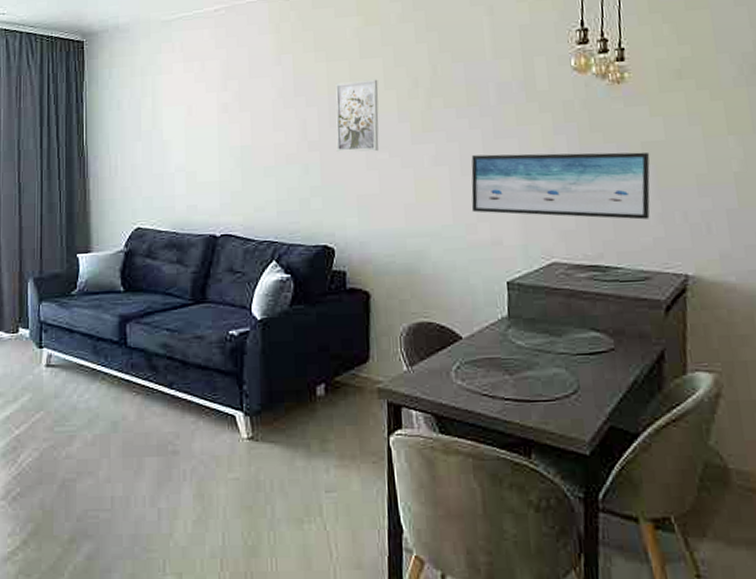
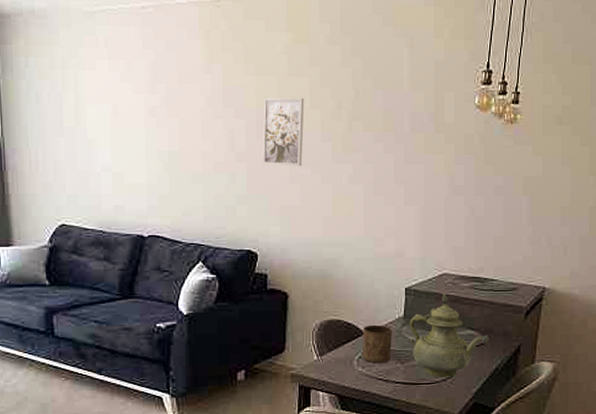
cup: none [460,327,497,375] -> present [362,324,393,364]
wall art: present [471,152,650,220] -> none [381,177,529,241]
teapot: none [515,286,622,393] -> present [409,292,490,378]

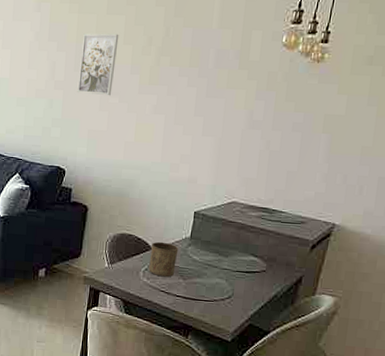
teapot: present [409,292,490,378] -> none [194,219,272,298]

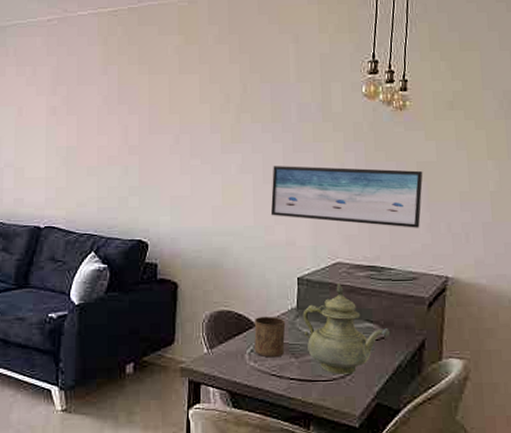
wall art: present [77,33,119,96] -> none [154,93,194,158]
wall art: none [177,109,329,177] -> present [270,166,423,228]
teapot: none [194,219,272,298] -> present [302,282,391,374]

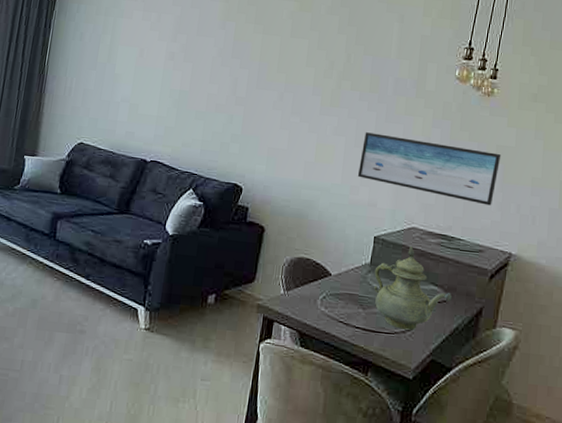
cup: present [254,316,286,358] -> none [326,267,358,307]

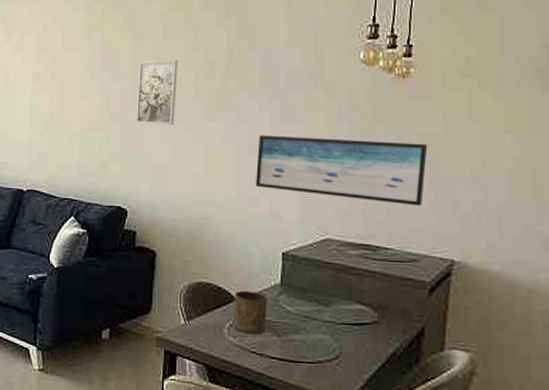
wall art: none [258,53,302,115] -> present [136,59,178,126]
cup: none [326,267,358,307] -> present [234,290,268,335]
teapot: present [374,245,453,330] -> none [287,260,385,358]

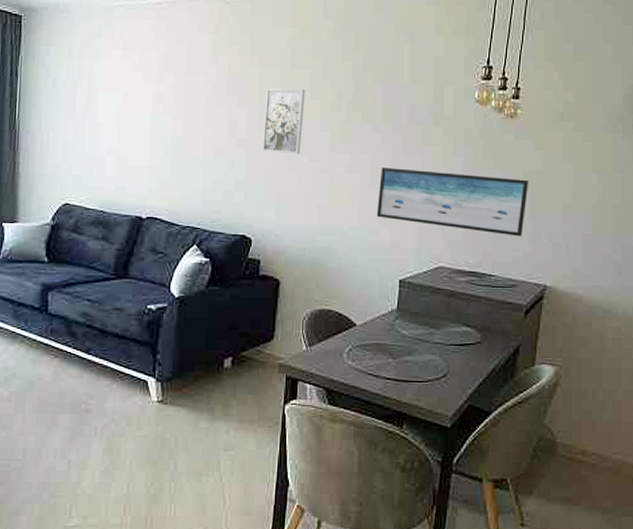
cup: present [234,290,268,335] -> none [353,316,385,358]

